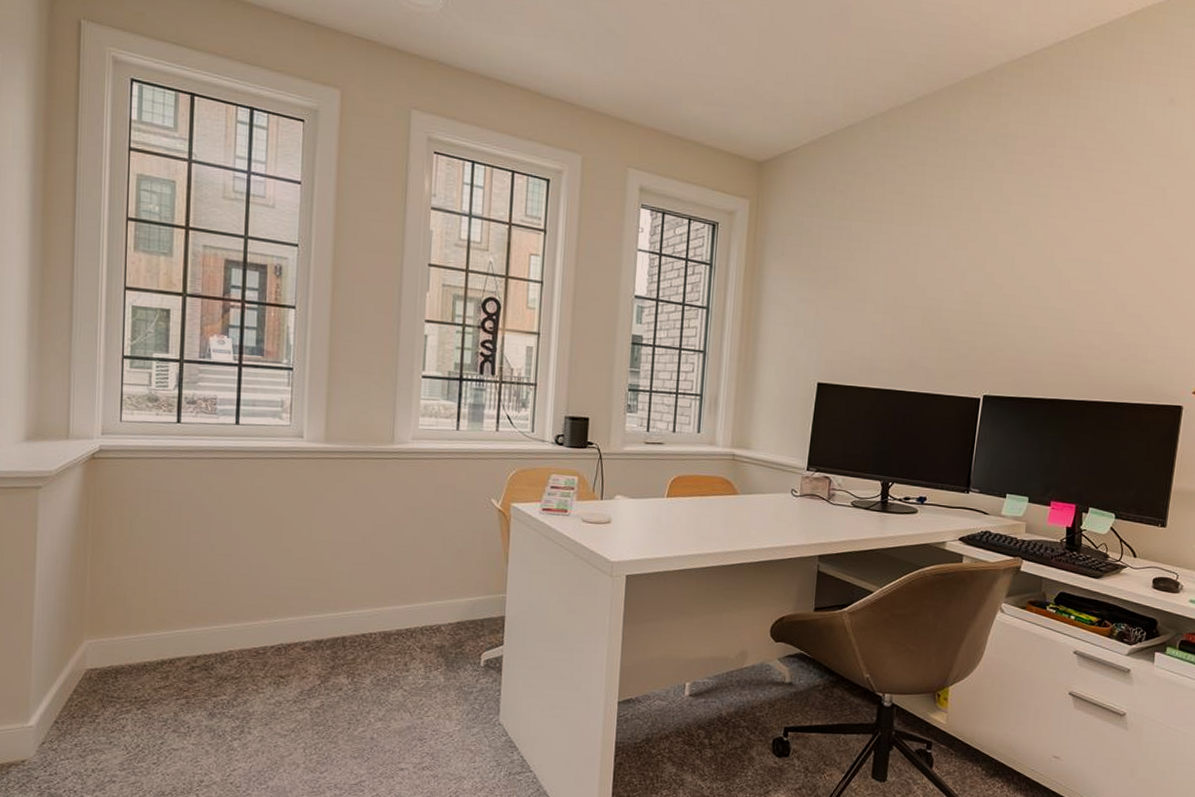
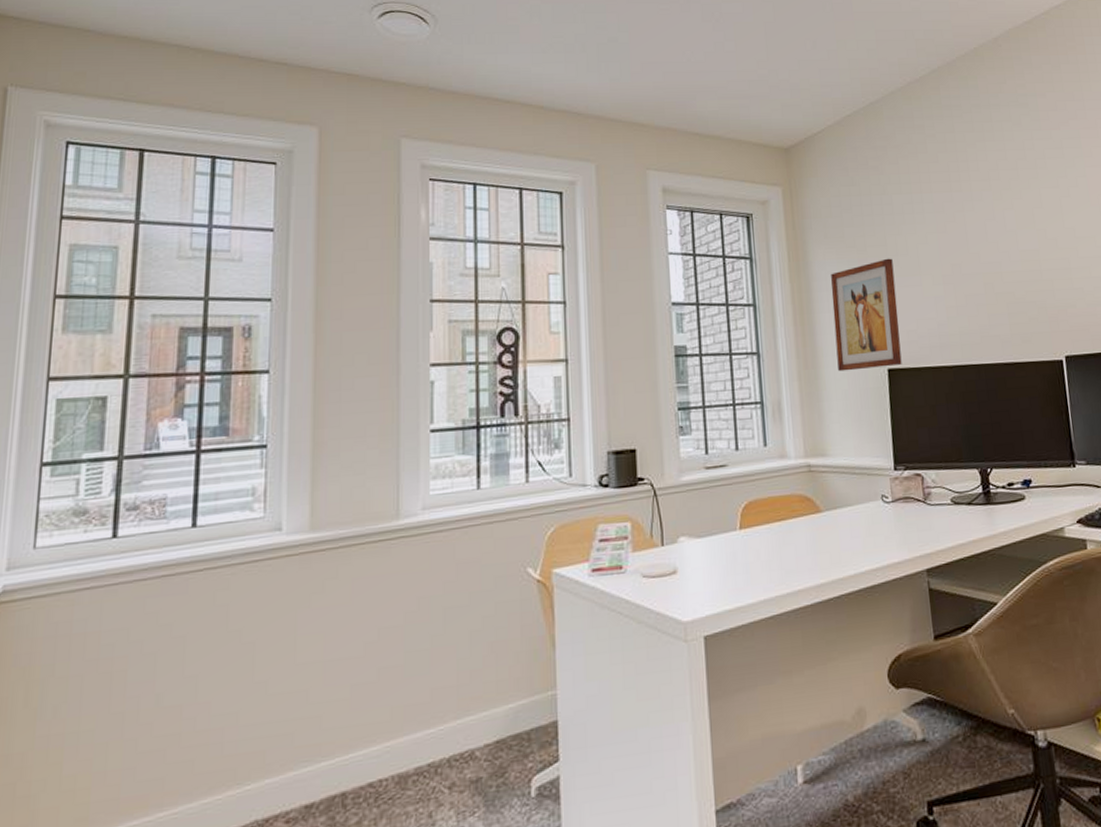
wall art: none [773,281,841,381] -> present [831,258,902,372]

